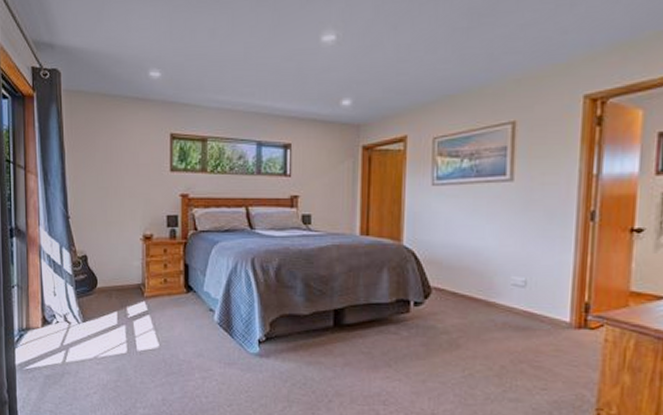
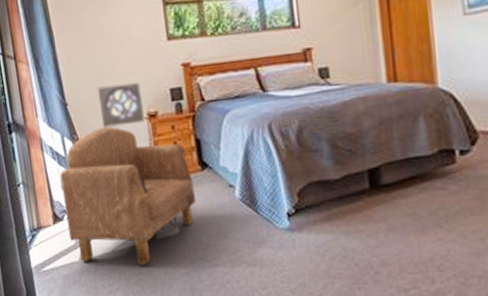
armchair: none [54,242,177,374] -> present [59,126,196,266]
wall ornament: none [99,205,141,244] -> present [97,82,145,128]

